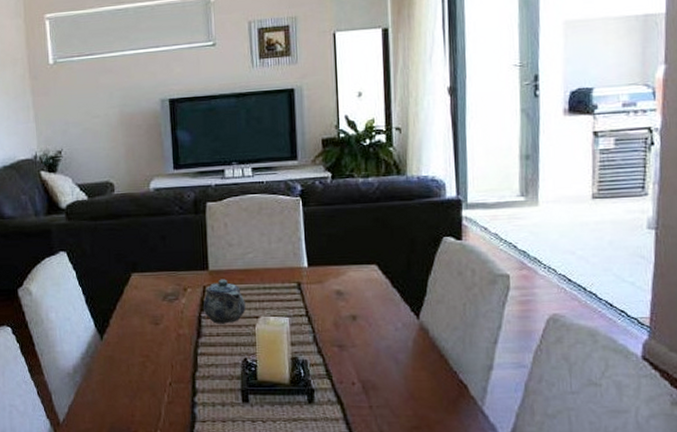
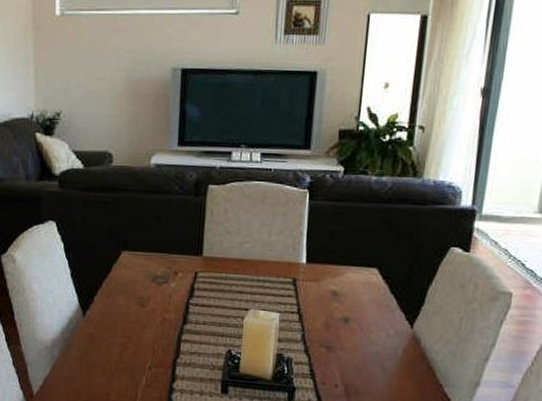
teapot: present [202,279,246,324] -> none [192,266,237,313]

